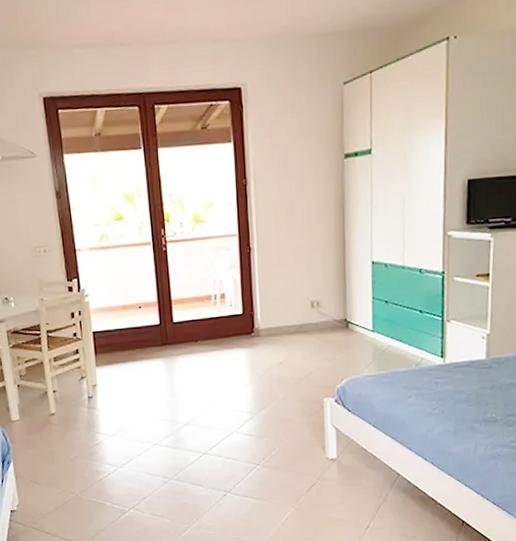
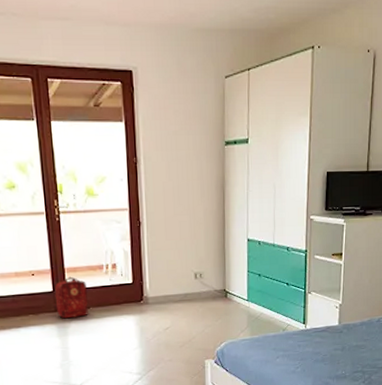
backpack: none [160,308,196,353] -> present [53,276,88,319]

